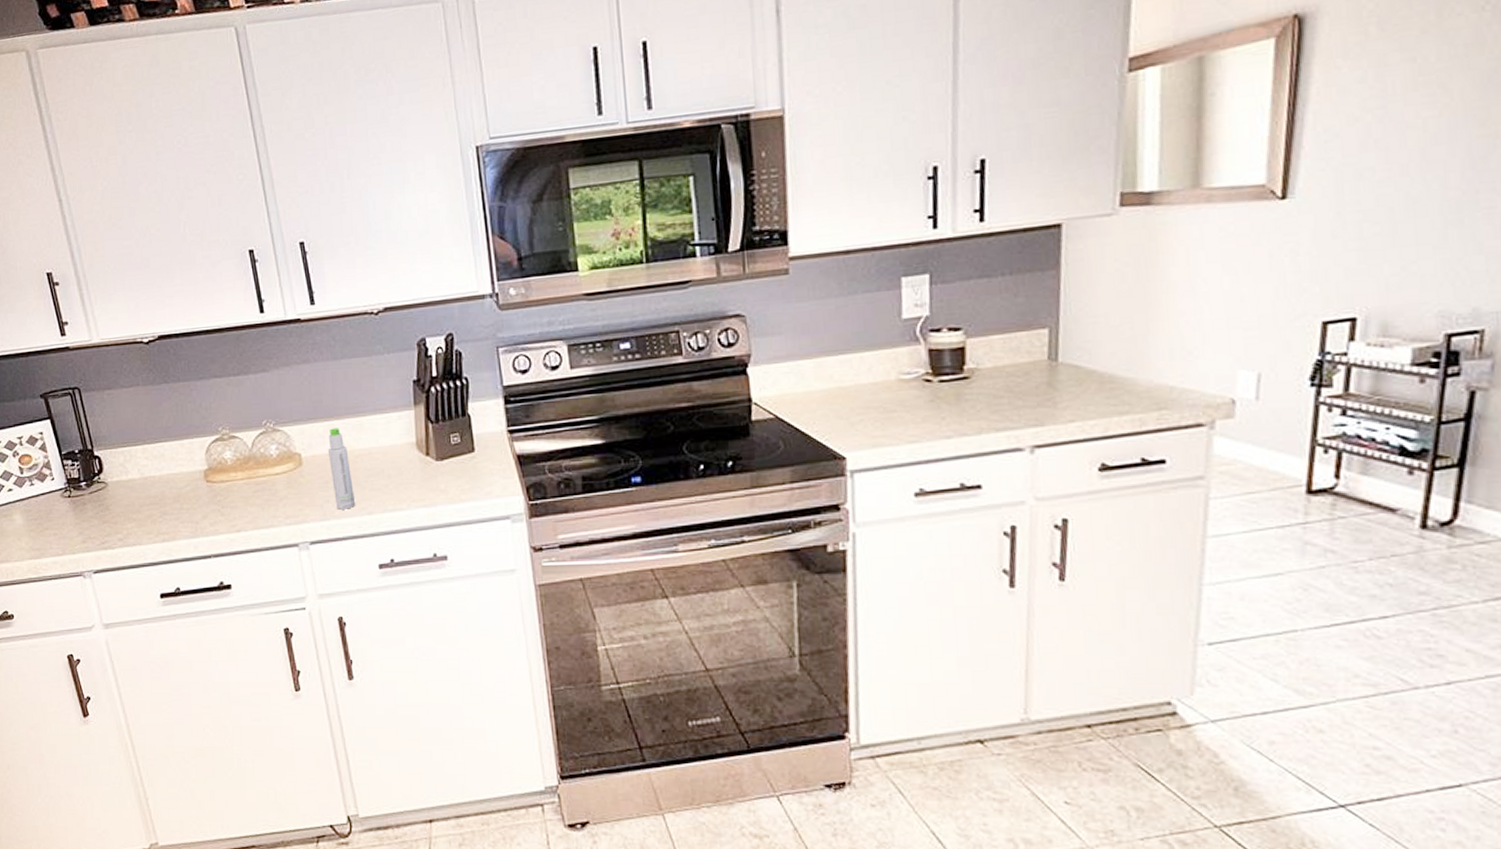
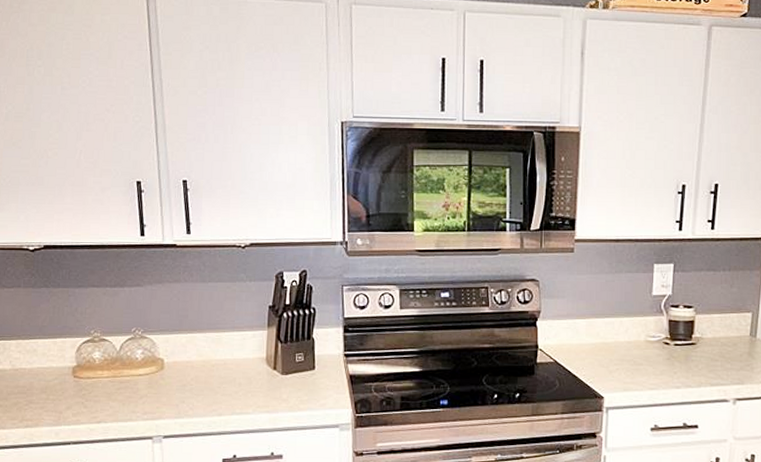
bottle: present [327,428,356,510] -> none [188,340,208,410]

